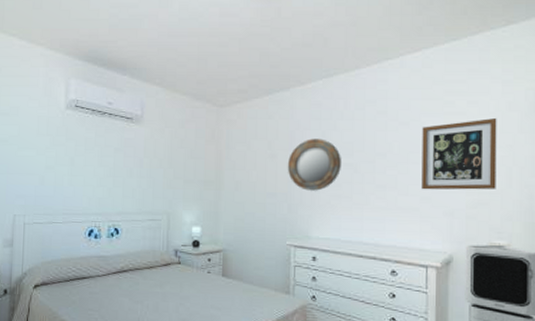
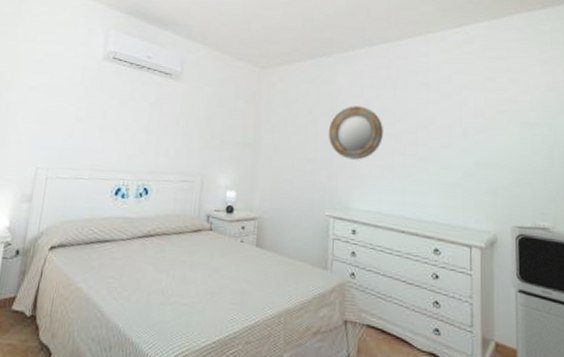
wall art: present [421,118,497,190] -> none [464,96,539,168]

